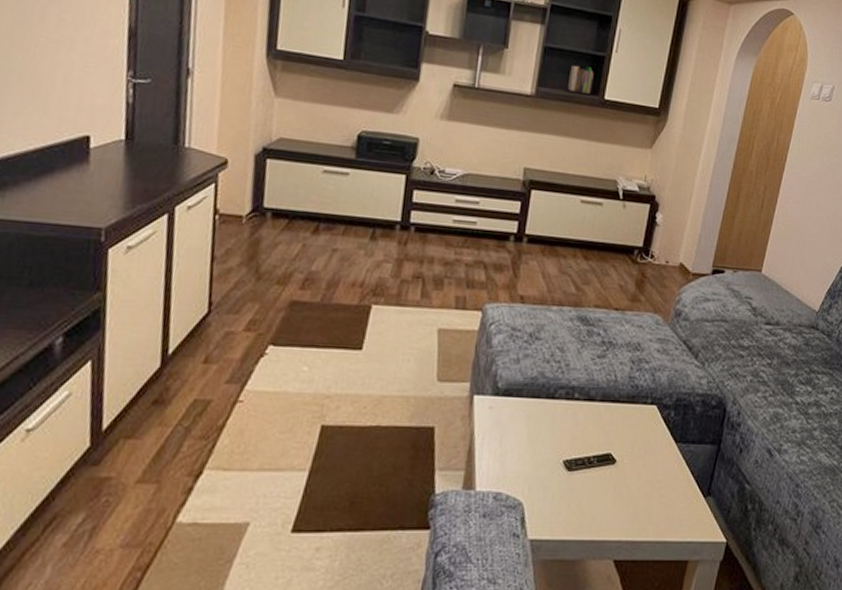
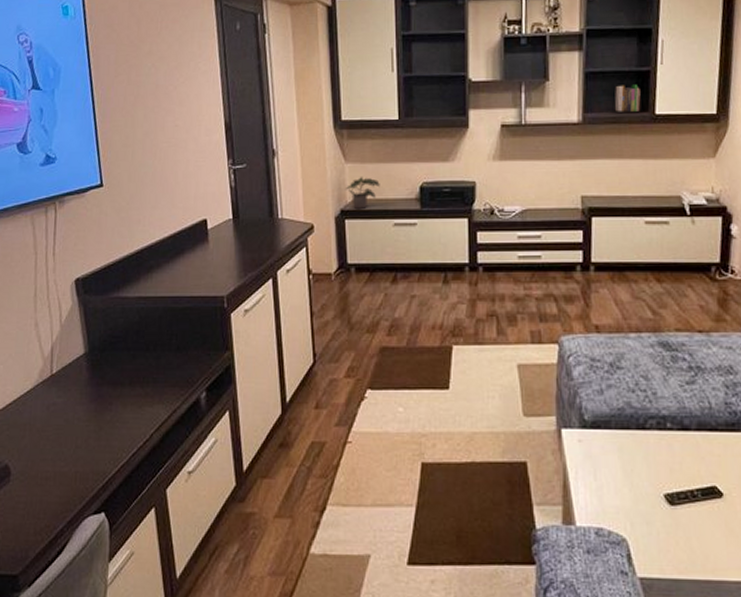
potted plant: none [270,115,313,151] -> present [345,177,380,210]

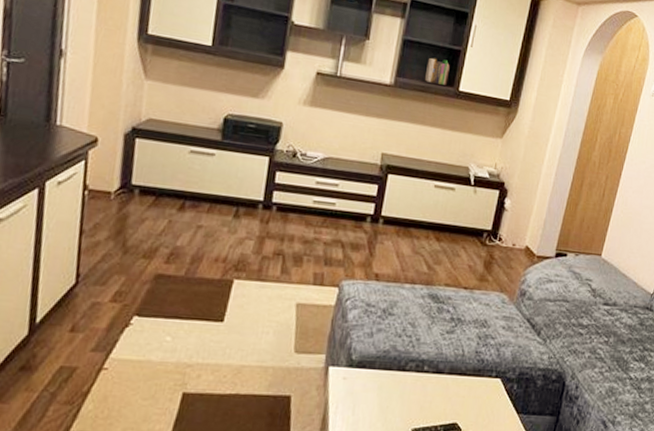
potted plant: present [345,177,380,210] -> none [140,97,181,132]

